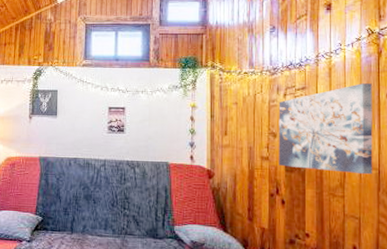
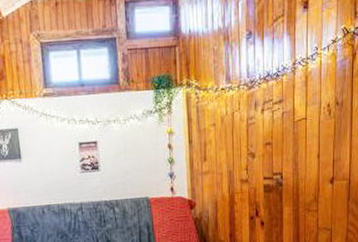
wall art: present [278,83,373,175] -> none [256,90,346,188]

